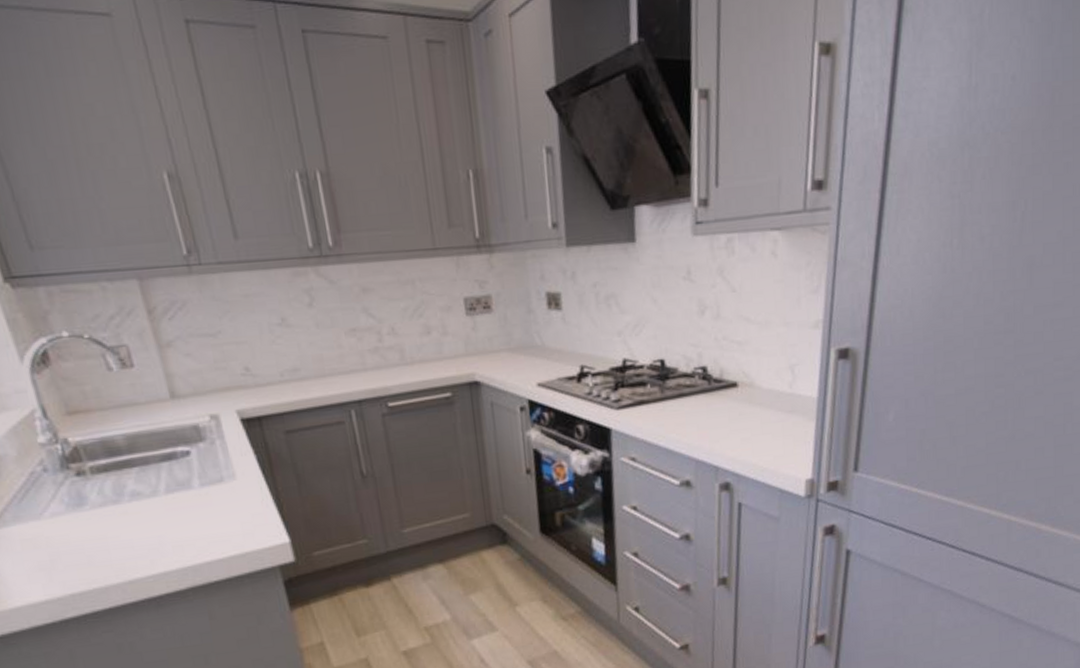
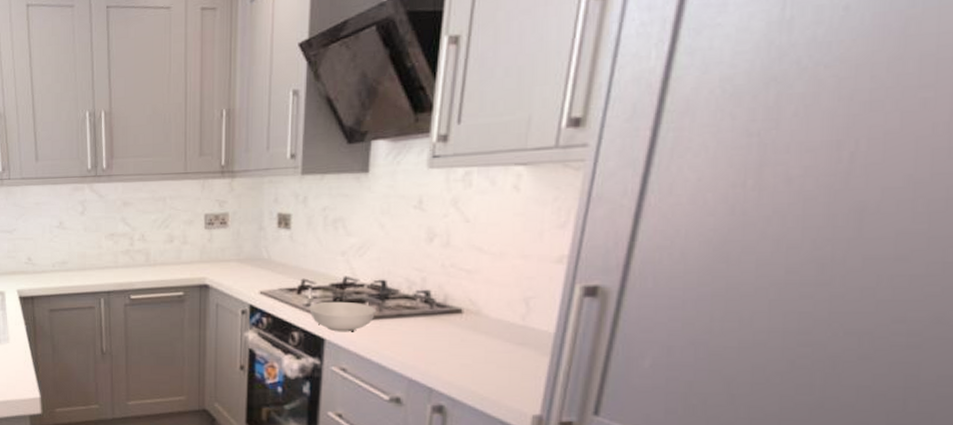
bowl: none [591,385,659,420] -> present [309,301,377,332]

